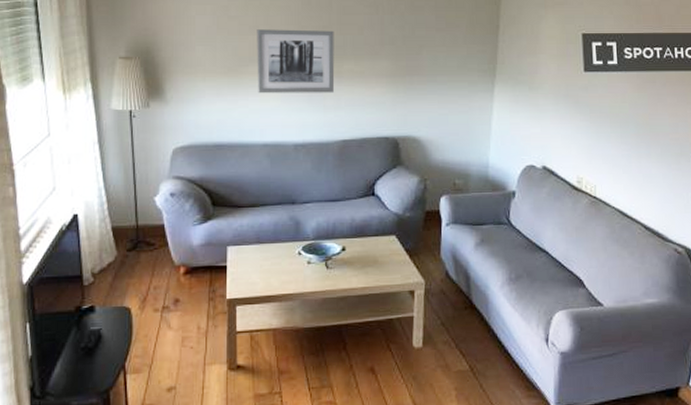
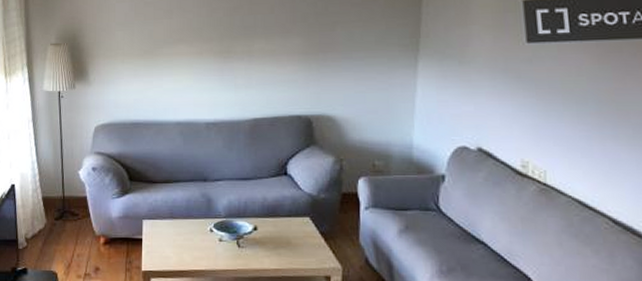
wall art: present [257,29,335,94] -> none [171,11,246,74]

